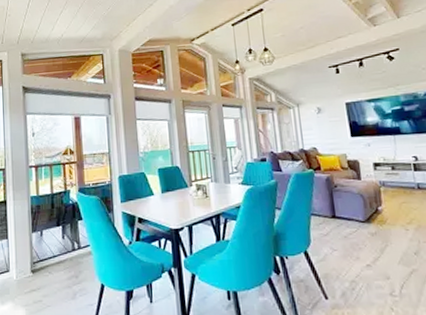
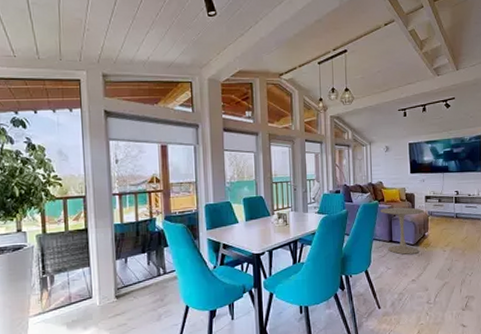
side table: none [316,176,374,233] -> present [380,207,424,255]

